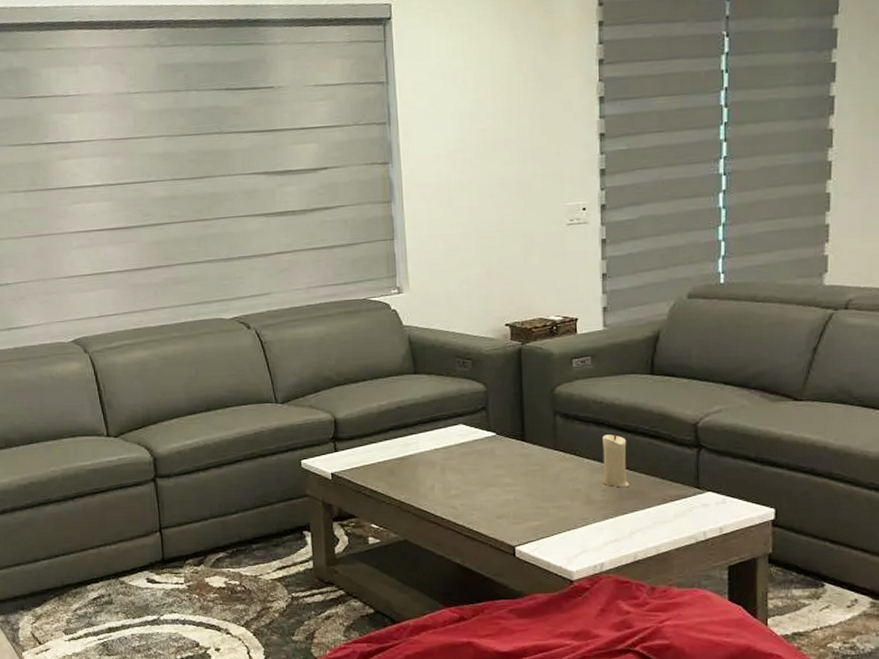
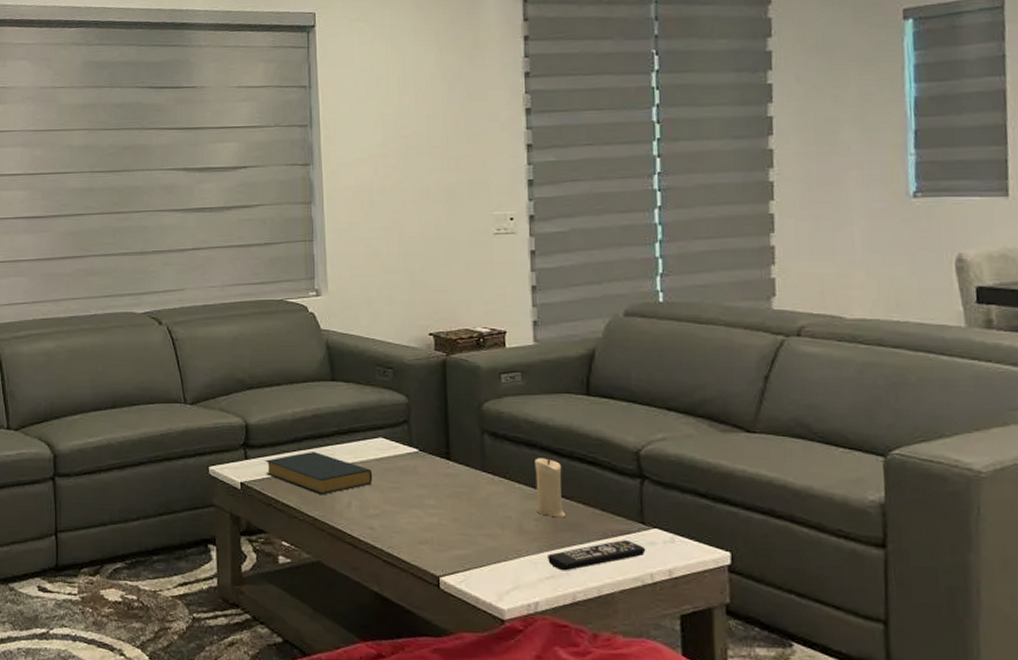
hardback book: none [353,440,454,480] -> present [265,451,373,495]
remote control: none [613,504,700,534] -> present [548,540,646,571]

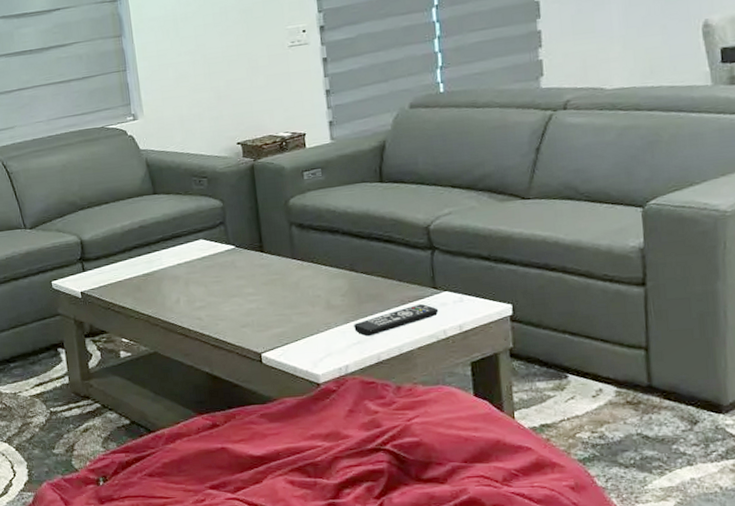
hardback book: present [265,451,373,495] -> none [100,257,197,295]
candle: present [535,458,565,518] -> none [338,241,367,292]

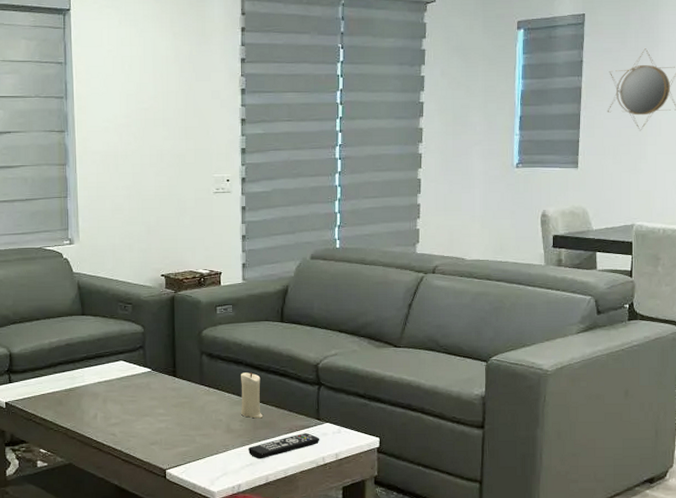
candle: none [338,241,367,292] -> present [241,372,262,419]

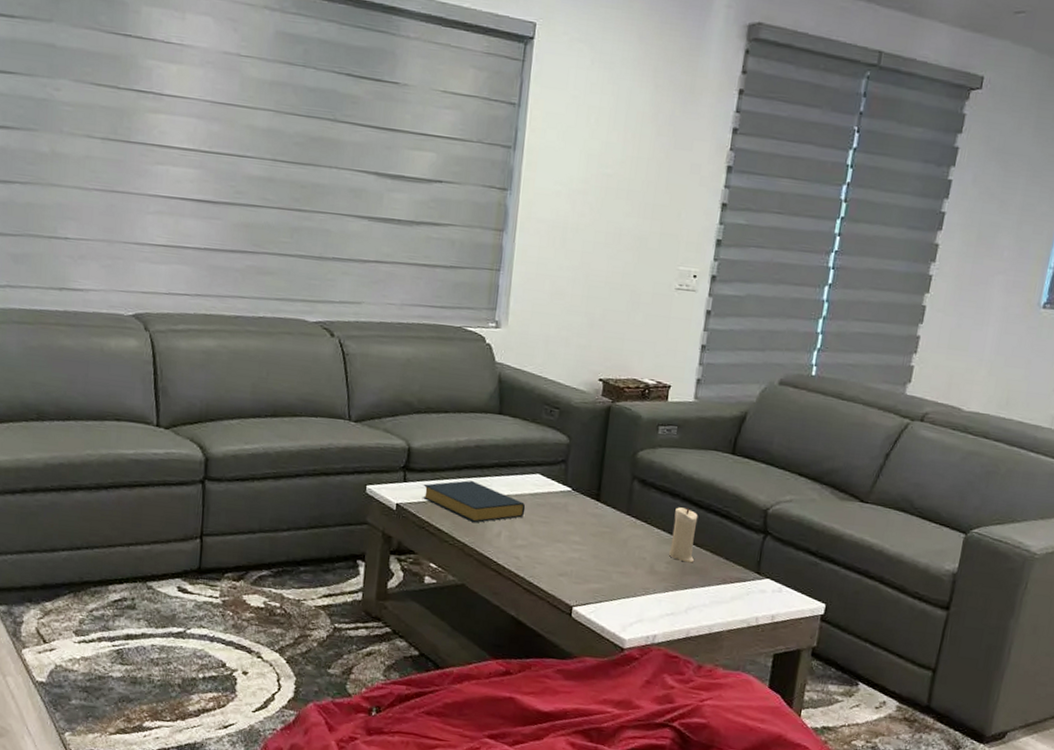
hardback book: none [26,373,115,410] -> present [423,480,526,523]
remote control: present [248,433,320,459] -> none [671,586,757,610]

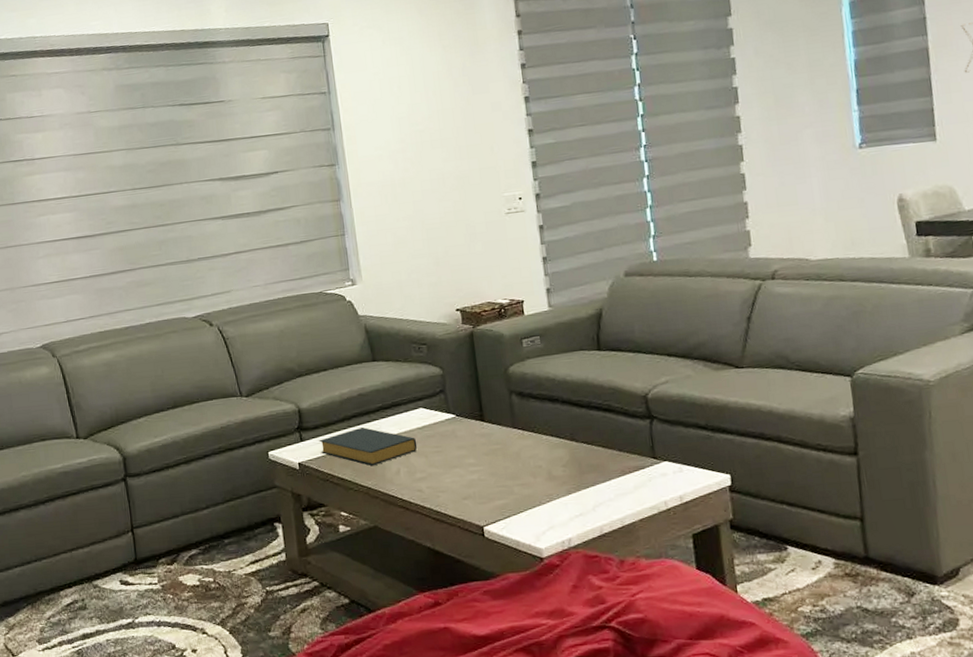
candle: present [669,507,699,563] -> none [558,410,588,462]

